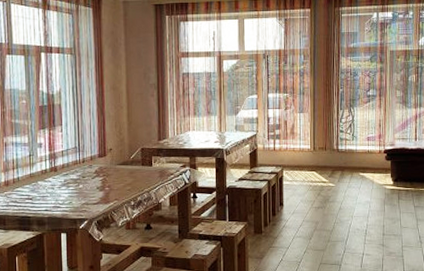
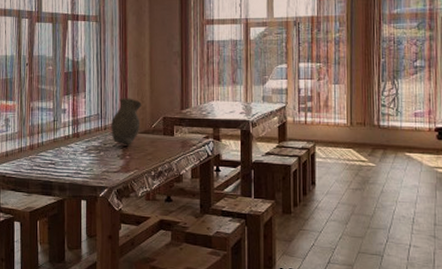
vase: none [89,130,120,177] -> present [111,98,142,146]

